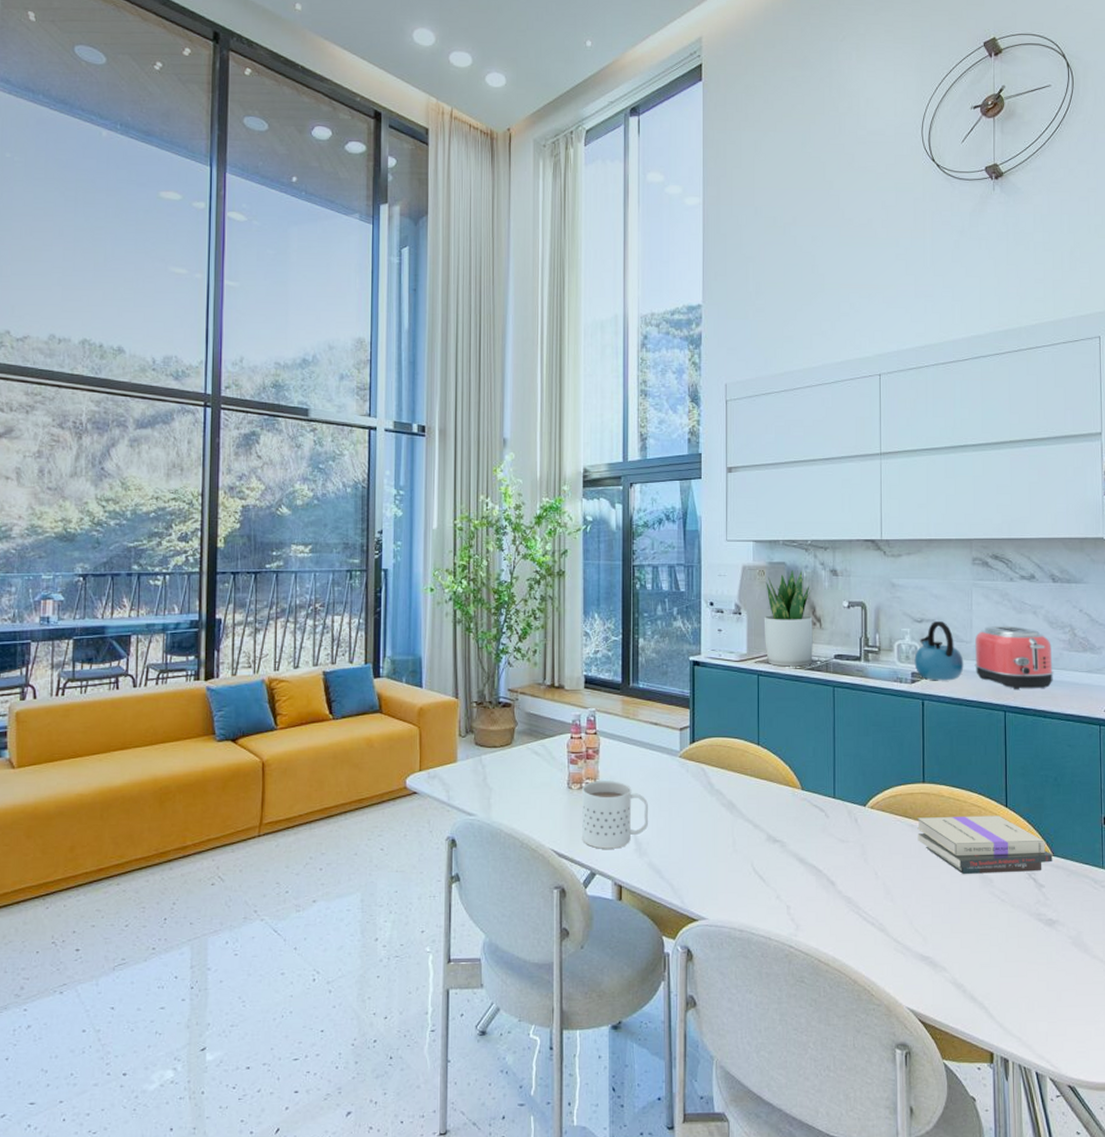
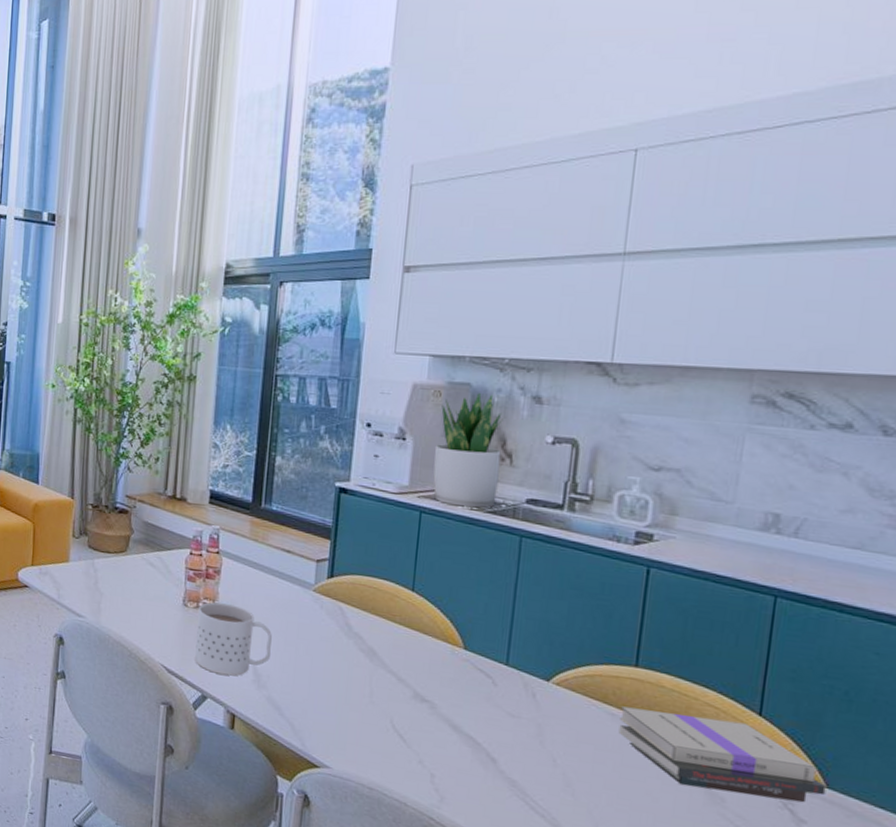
kettle: present [914,620,964,681] -> none [641,471,719,549]
toaster: present [974,625,1054,691] -> none [735,484,867,576]

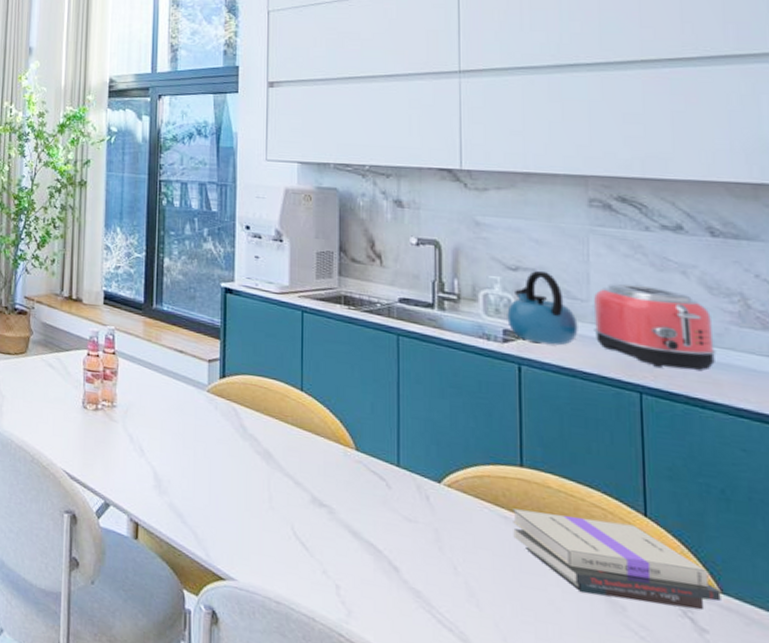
mug: present [195,602,272,676] -> none [96,404,170,482]
planter: present [433,392,503,509] -> none [310,196,371,308]
kettle: none [641,471,719,549] -> present [507,270,578,346]
toaster: none [735,484,867,576] -> present [593,283,717,372]

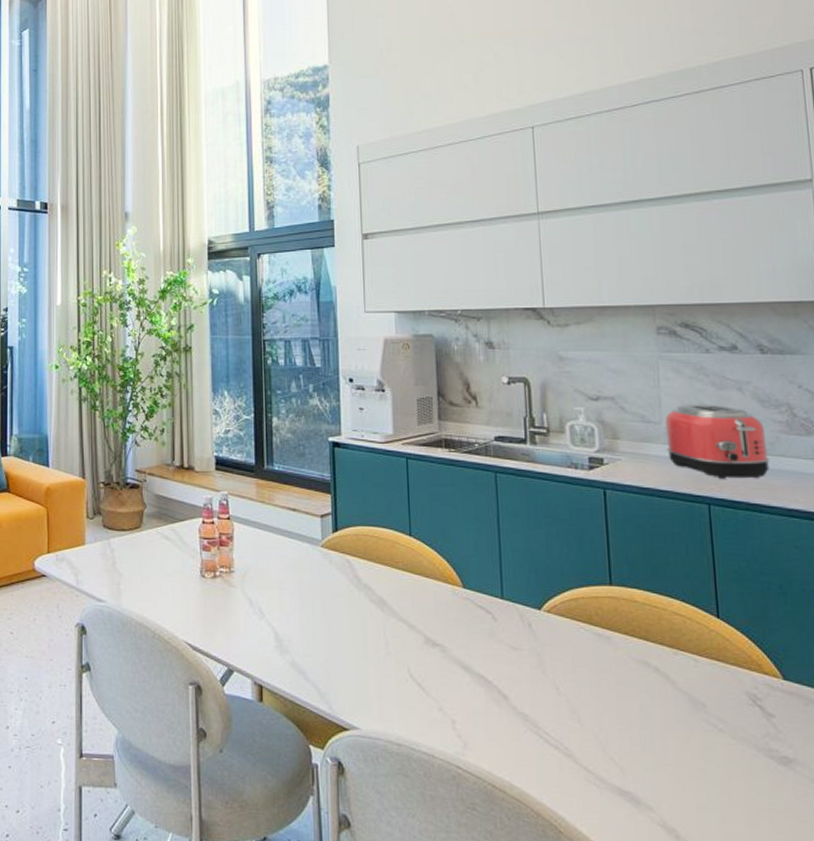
kettle: present [507,270,578,346] -> none [591,398,654,468]
books: present [513,508,721,611] -> none [605,625,784,698]

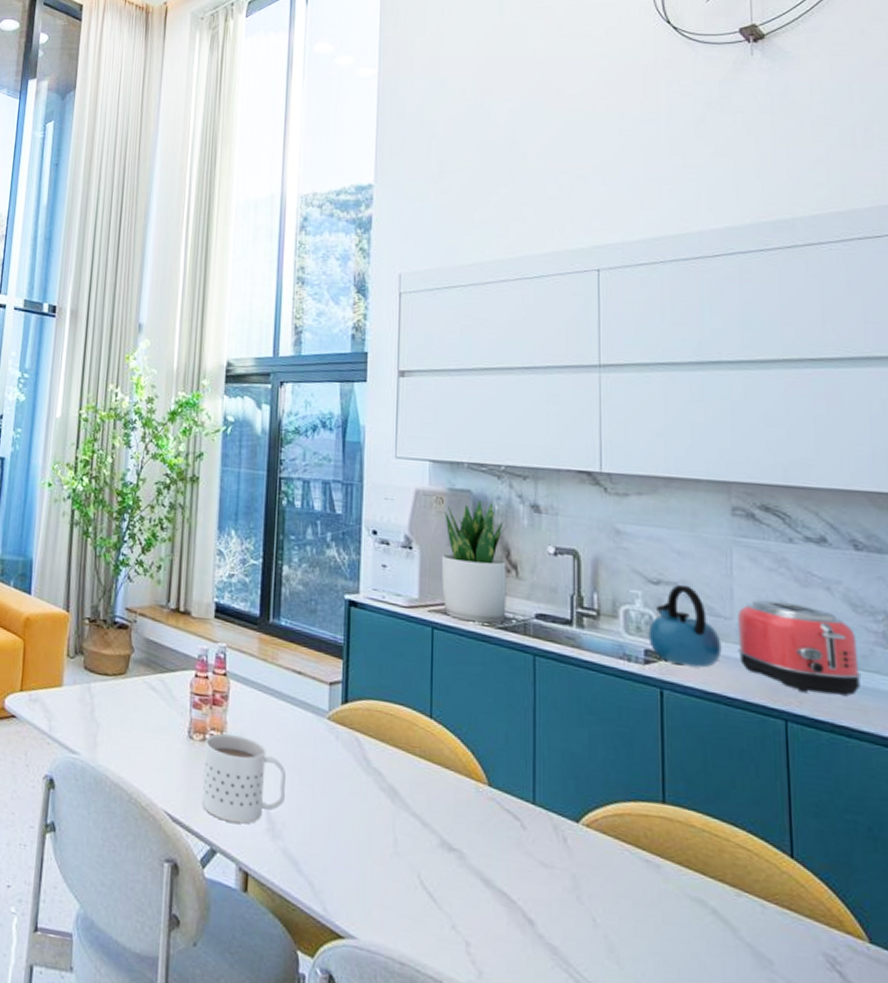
mug: none [216,570,289,645] -> present [202,733,286,824]
planter: none [410,342,469,450] -> present [441,499,506,624]
kettle: none [591,398,654,468] -> present [648,584,722,668]

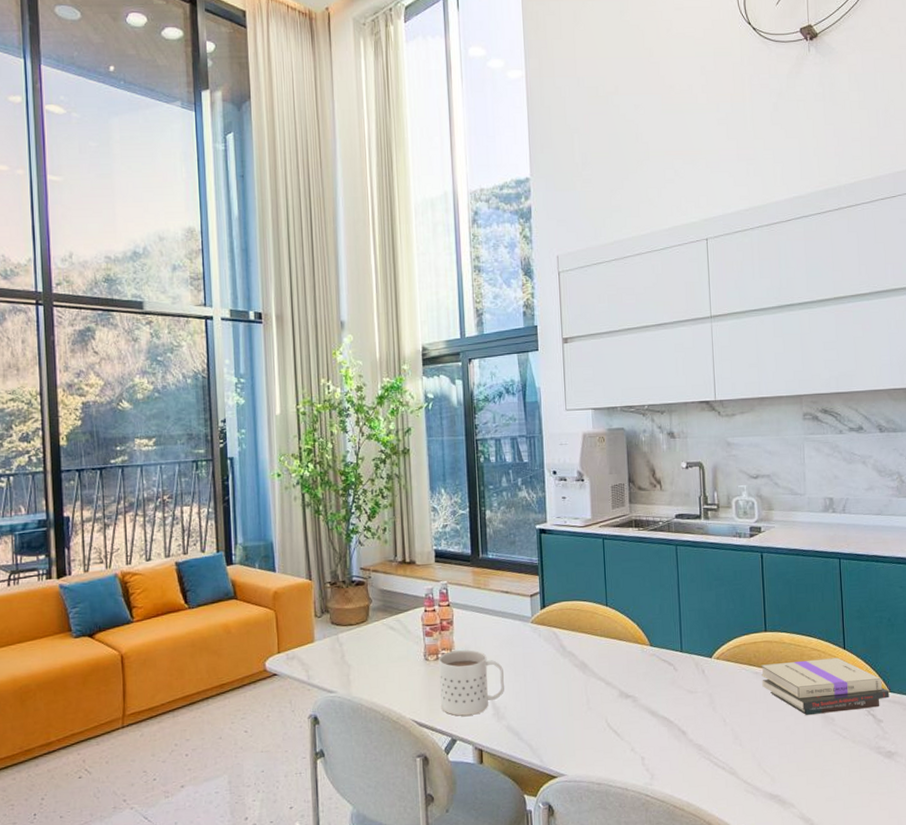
planter: present [441,499,506,624] -> none [605,434,655,529]
kettle: present [648,584,722,668] -> none [752,475,799,534]
books: none [655,850,870,963] -> present [761,657,890,715]
toaster: present [736,599,862,697] -> none [808,476,884,538]

